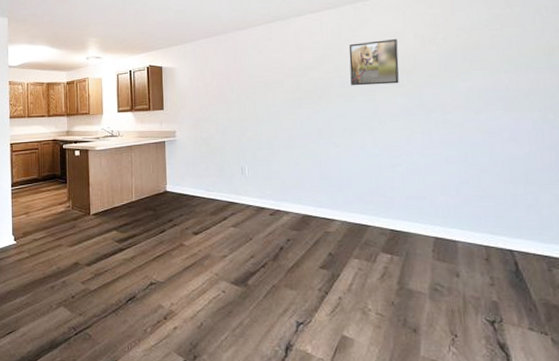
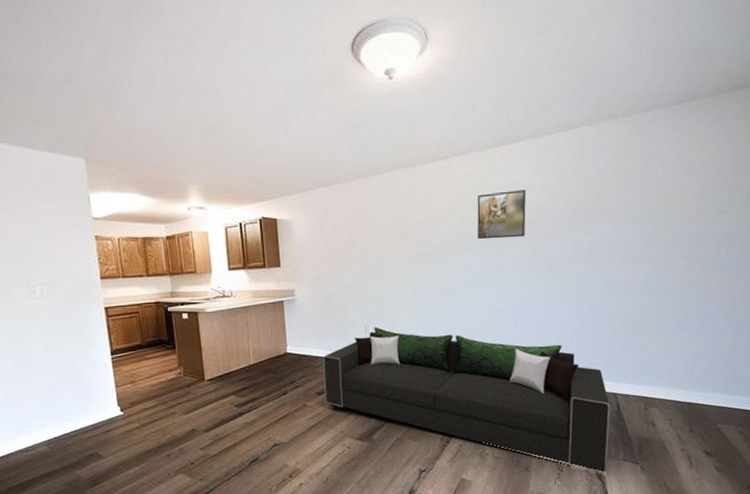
sofa: none [199,168,511,342] -> present [322,326,610,472]

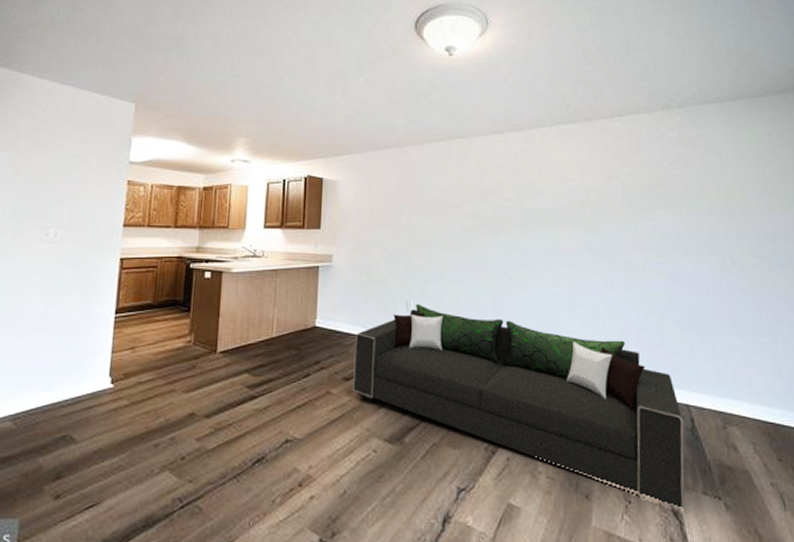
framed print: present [477,190,526,240] -> none [532,169,583,218]

